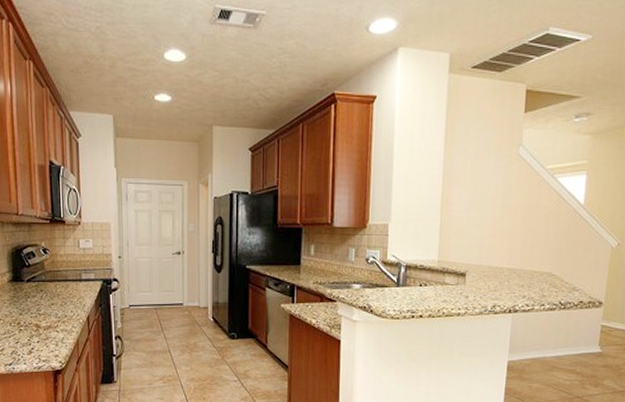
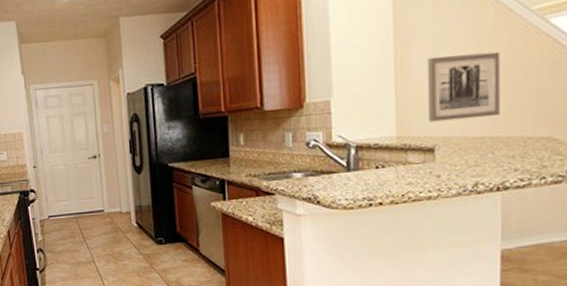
wall art: none [463,197,521,252] -> present [427,51,500,122]

